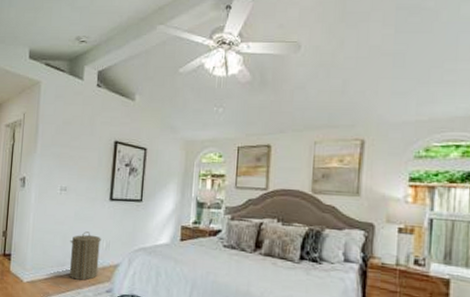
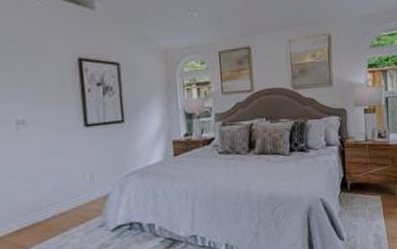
laundry hamper: present [70,231,102,281] -> none [42,166,86,223]

